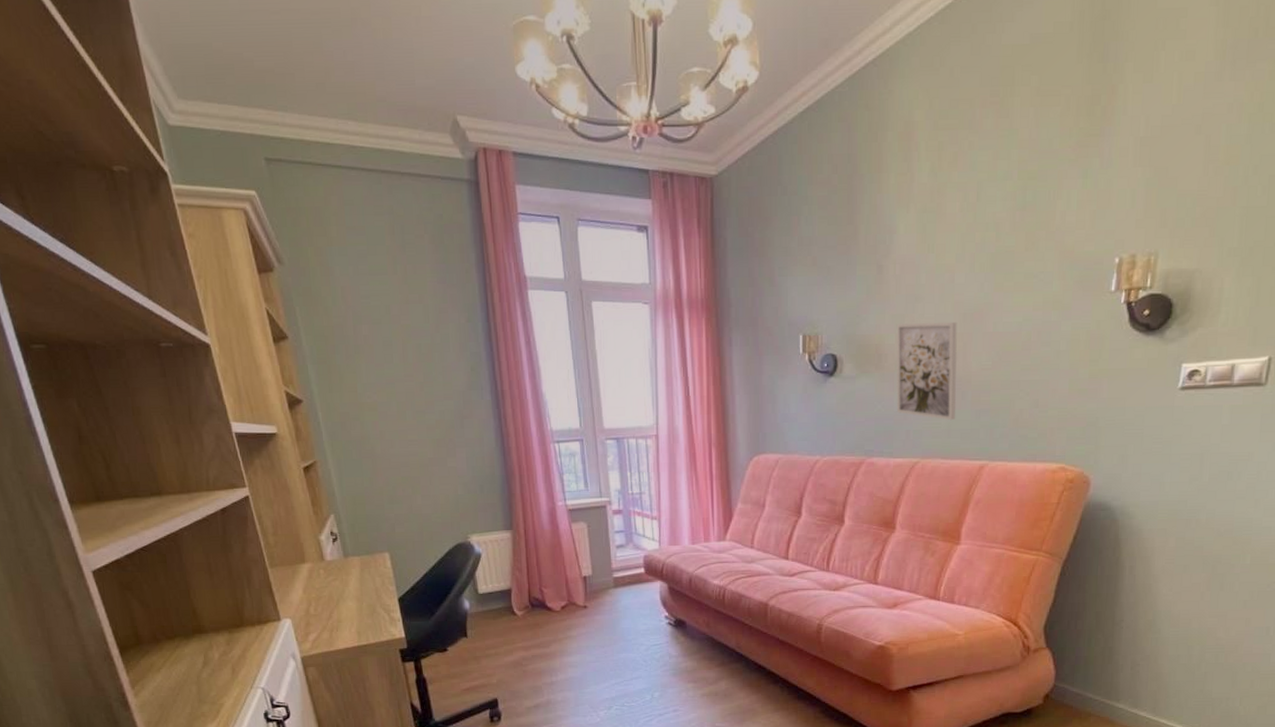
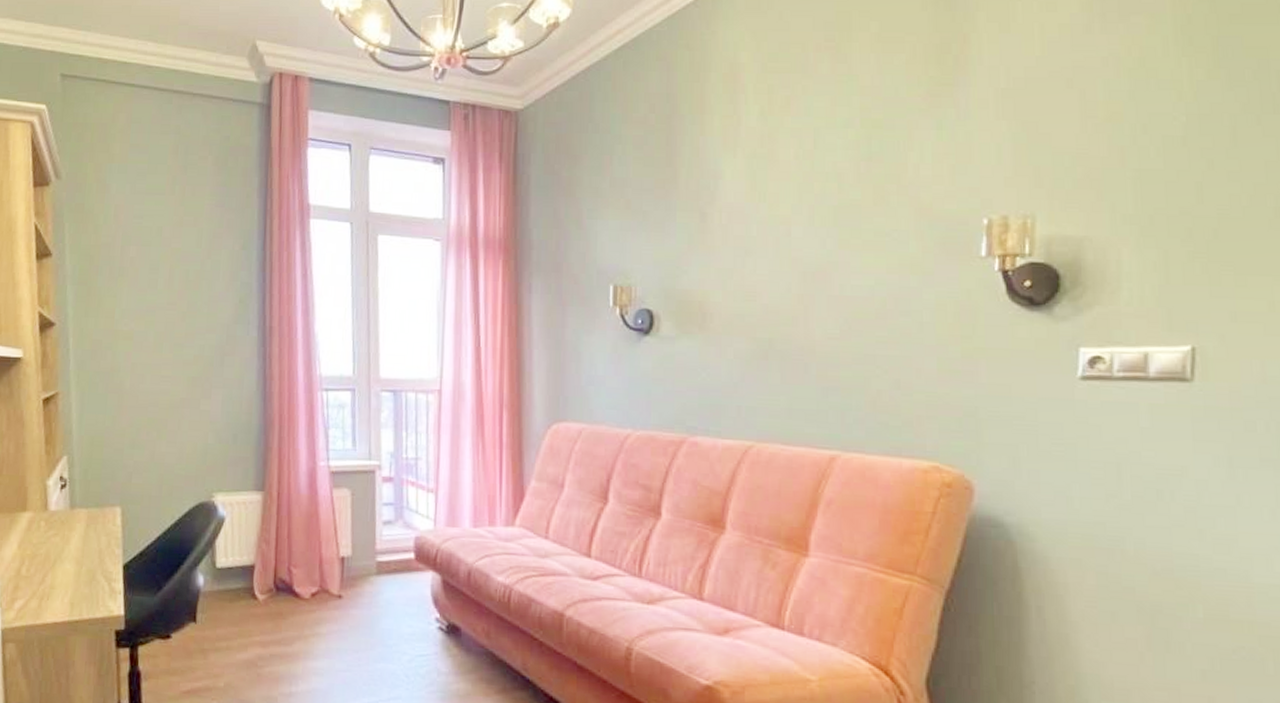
wall art: present [896,321,957,421] -> none [723,278,798,398]

